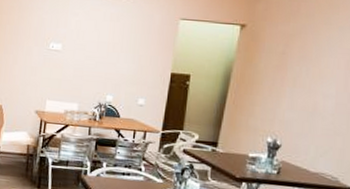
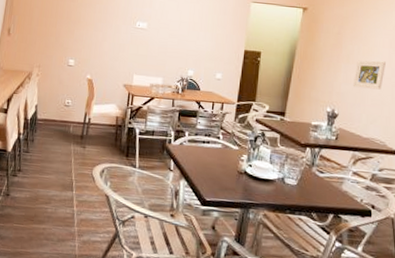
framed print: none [300,84,341,118] -> present [353,60,386,90]

